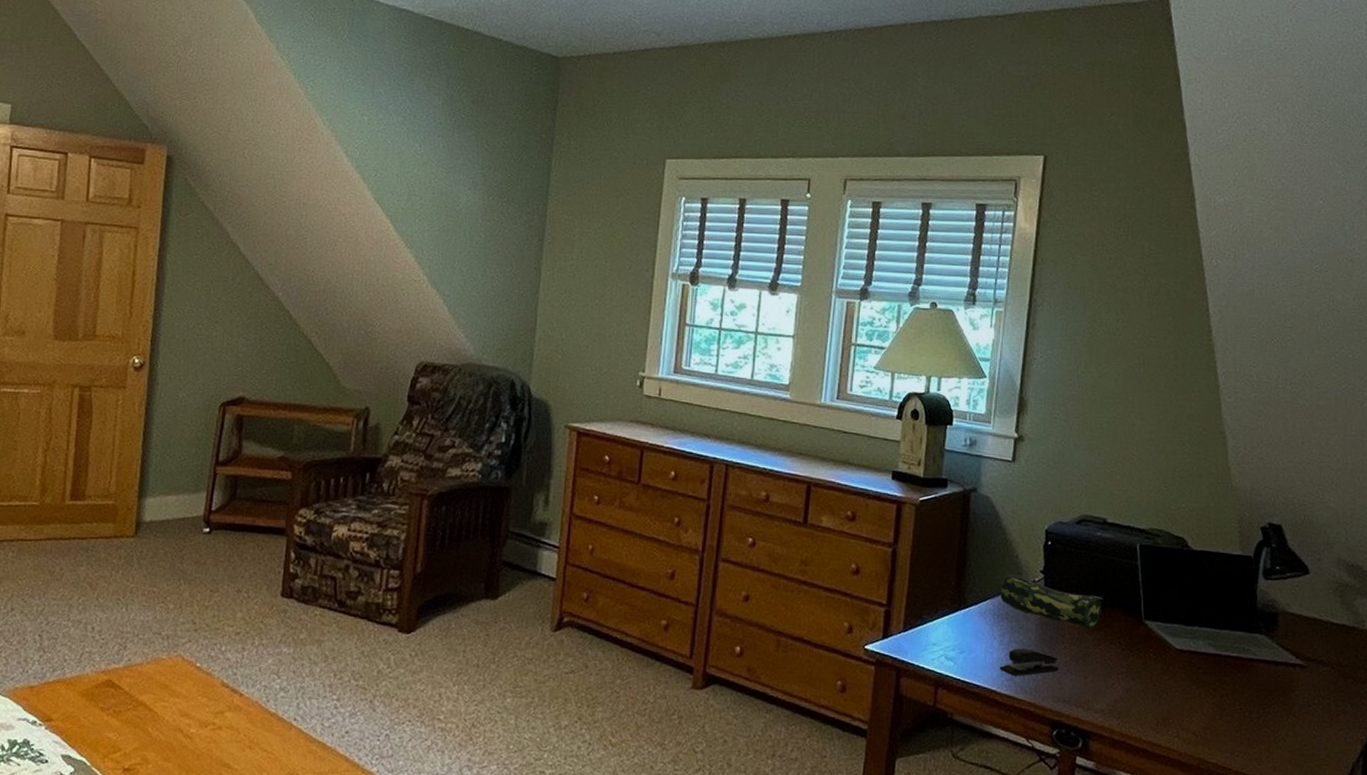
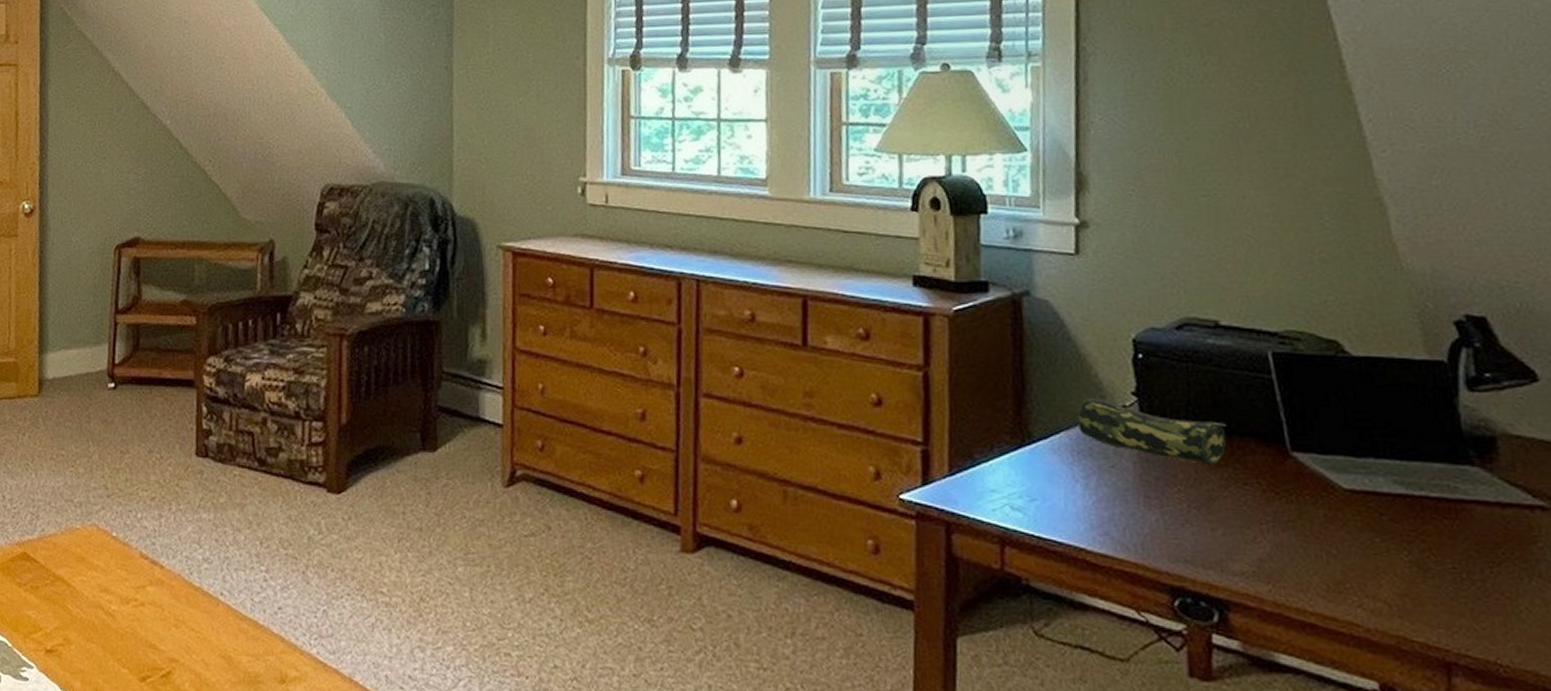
stapler: present [999,648,1060,676] -> none [1087,493,1175,530]

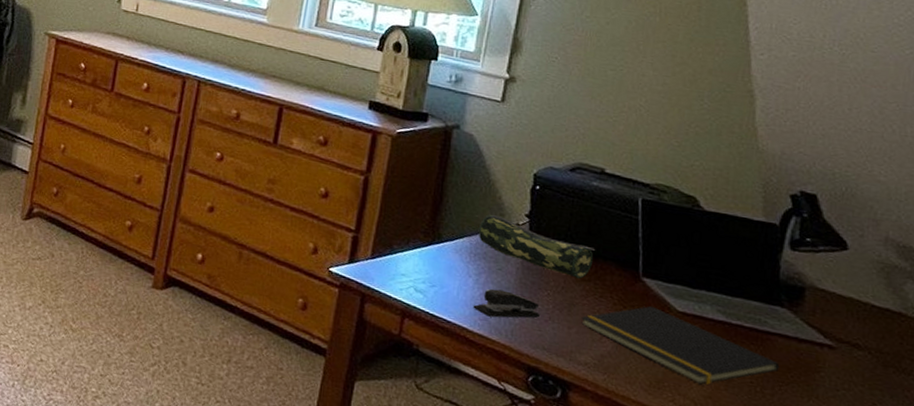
stapler: none [1087,493,1175,530] -> present [472,288,541,318]
notepad: none [1226,487,1486,580] -> present [581,305,780,385]

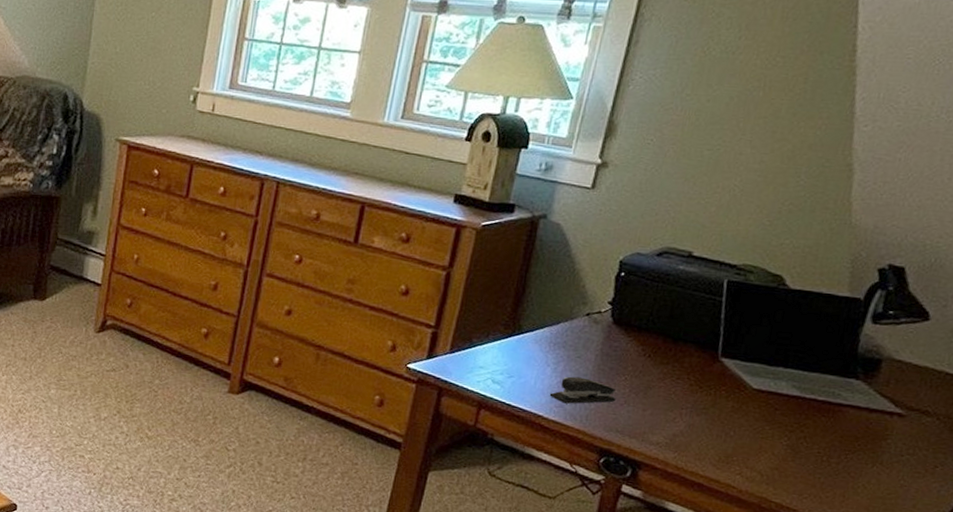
pencil case: present [479,214,595,279] -> none [560,303,676,362]
notepad: present [581,305,780,385] -> none [656,384,849,458]

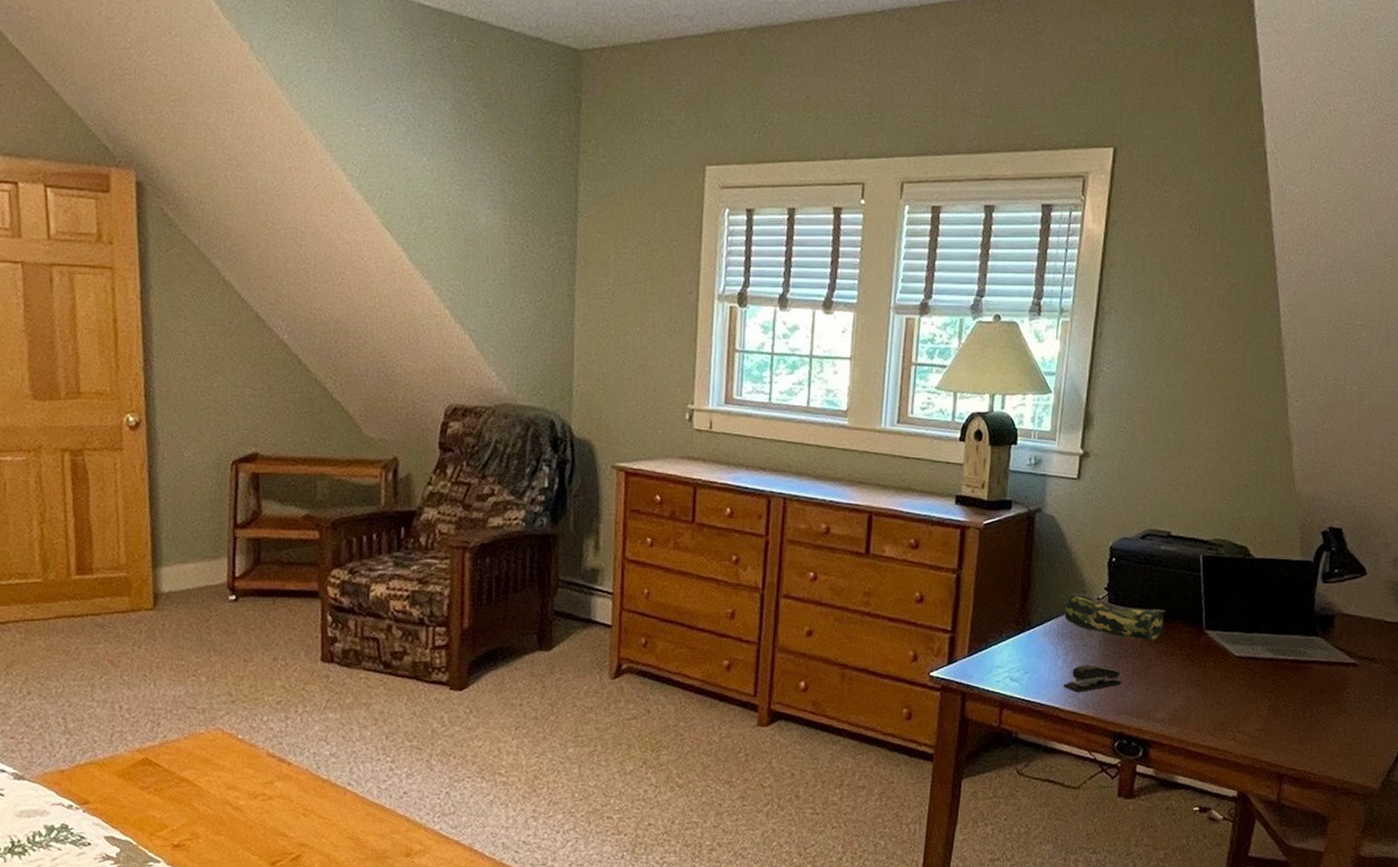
pencil case: none [560,303,676,362] -> present [1065,592,1165,641]

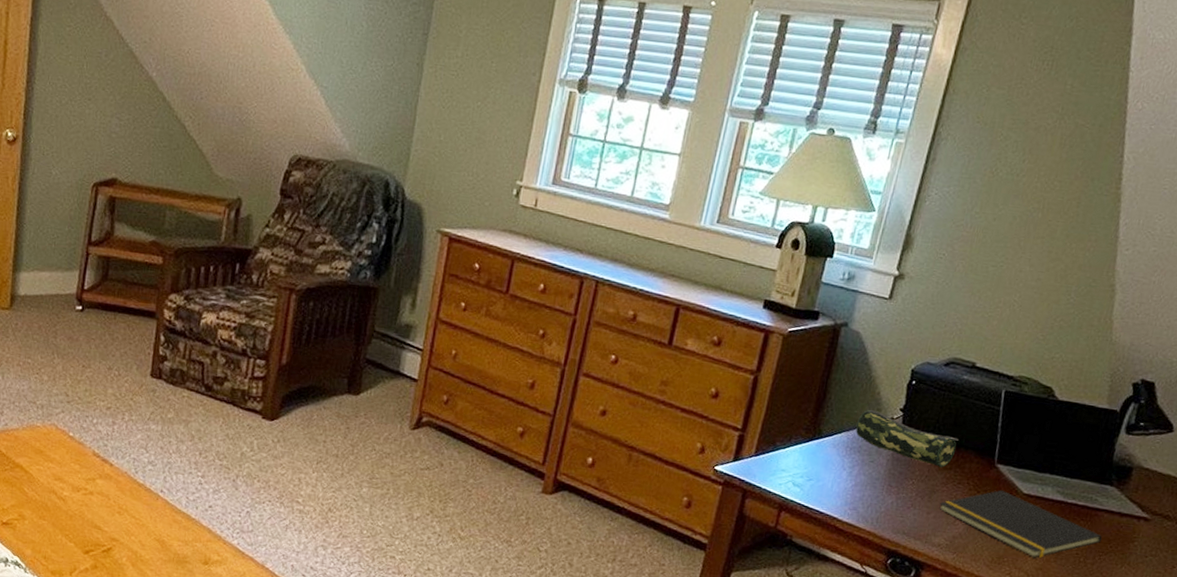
stapler: present [1063,665,1122,692] -> none [844,480,904,507]
notepad: none [1156,655,1316,720] -> present [939,489,1103,558]

